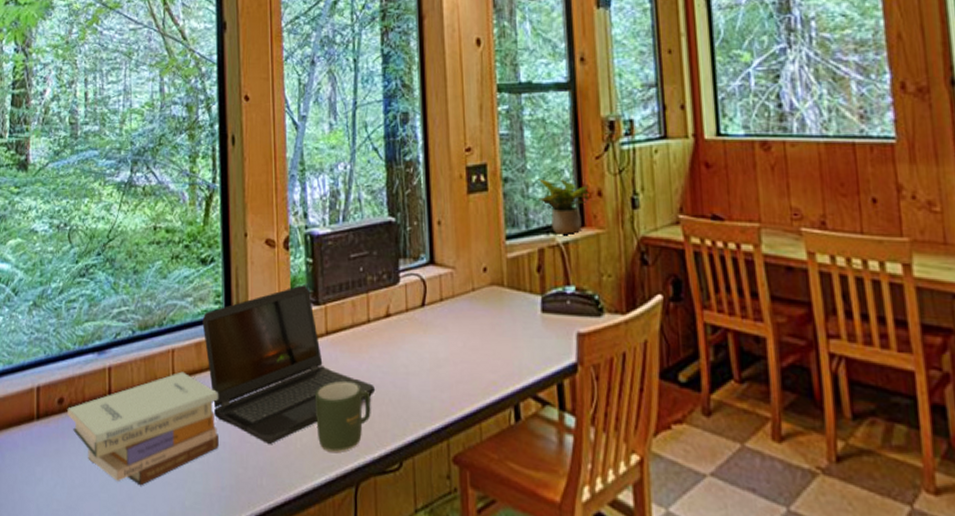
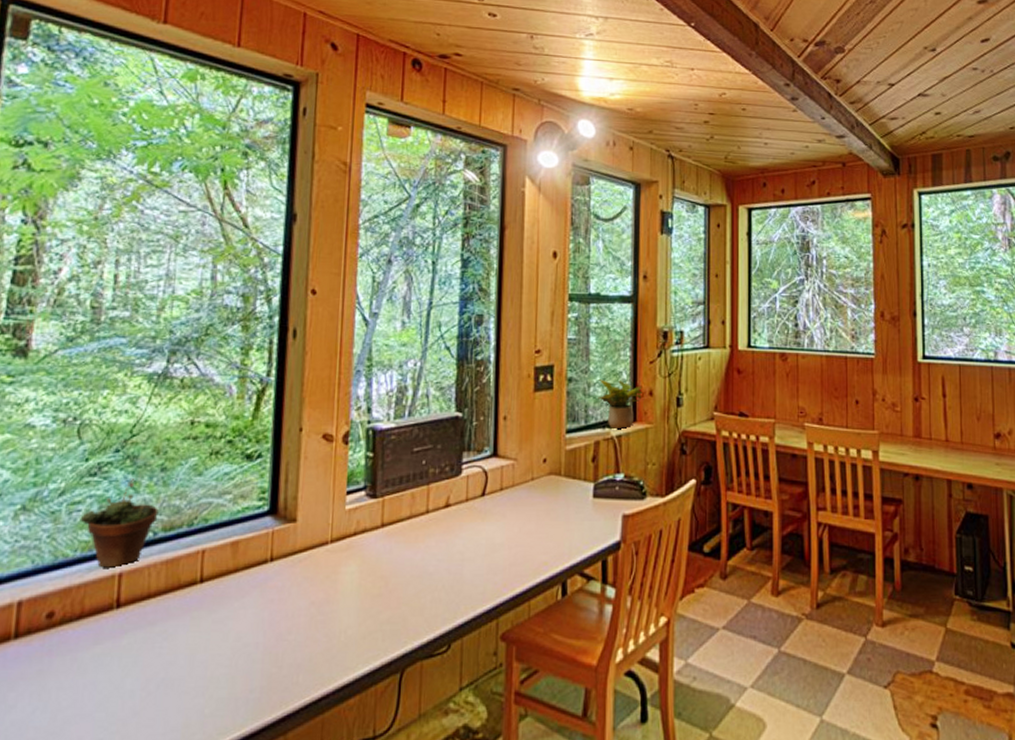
books: present [67,371,219,486] -> none [58,573,254,699]
succulent plant: none [76,279,135,362] -> present [80,477,159,568]
laptop computer: present [202,285,376,444] -> none [241,478,430,640]
mug: present [316,380,371,452] -> none [363,570,424,641]

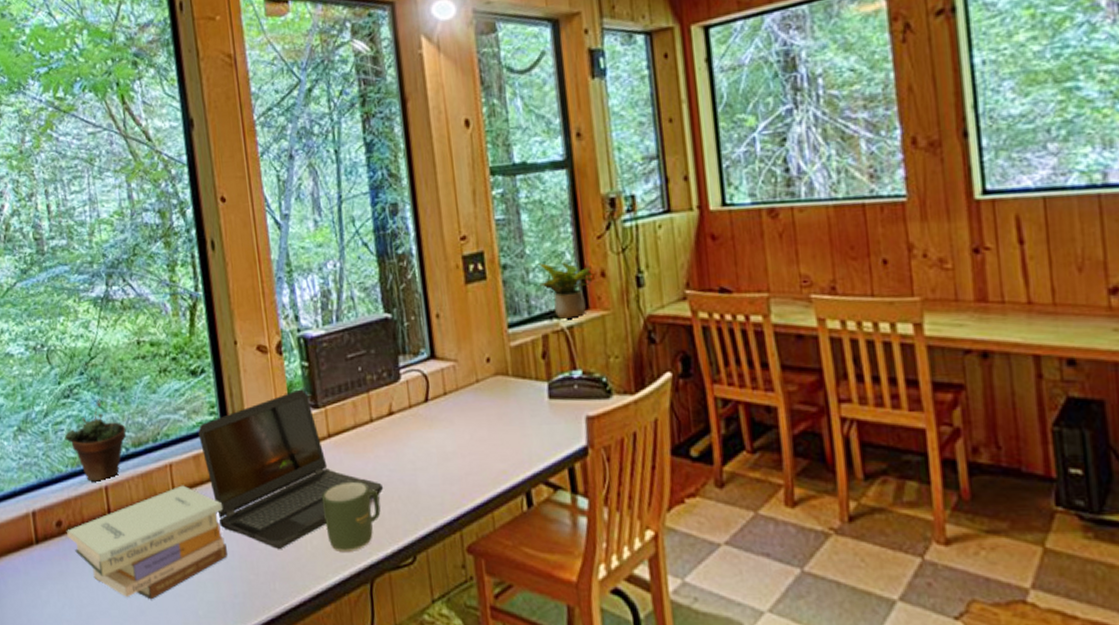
books: none [58,573,254,699] -> present [67,485,228,600]
laptop computer: none [241,478,430,640] -> present [198,389,384,549]
mug: none [363,570,424,641] -> present [322,481,381,551]

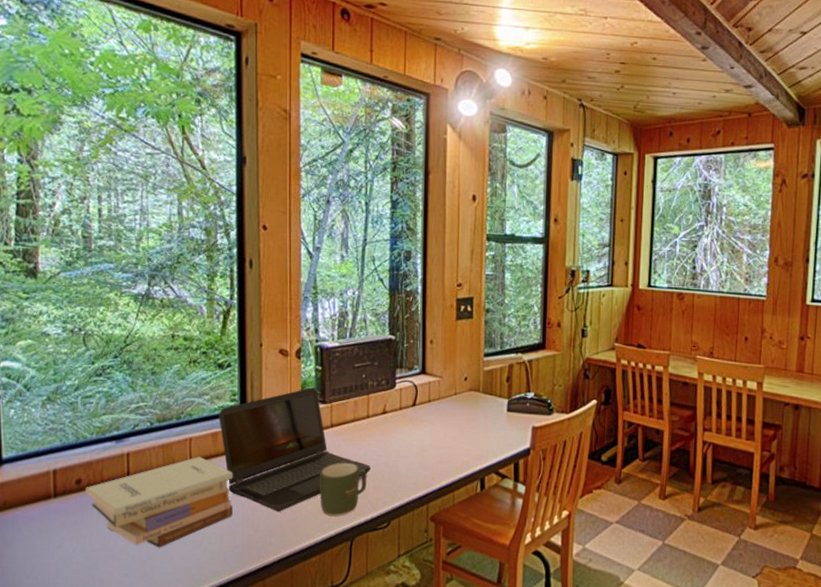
succulent plant: present [64,398,127,482] -> none [92,379,153,449]
potted plant: present [537,261,593,320] -> none [512,311,551,355]

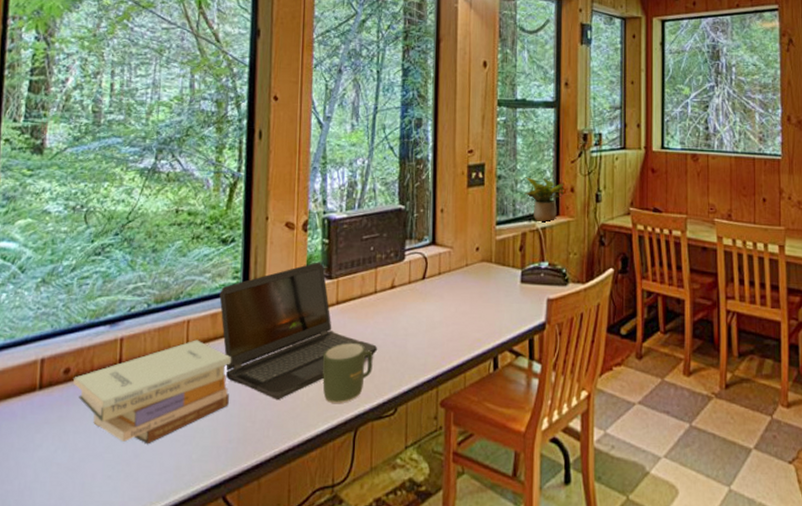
potted plant: none [512,311,551,355] -> present [524,177,565,223]

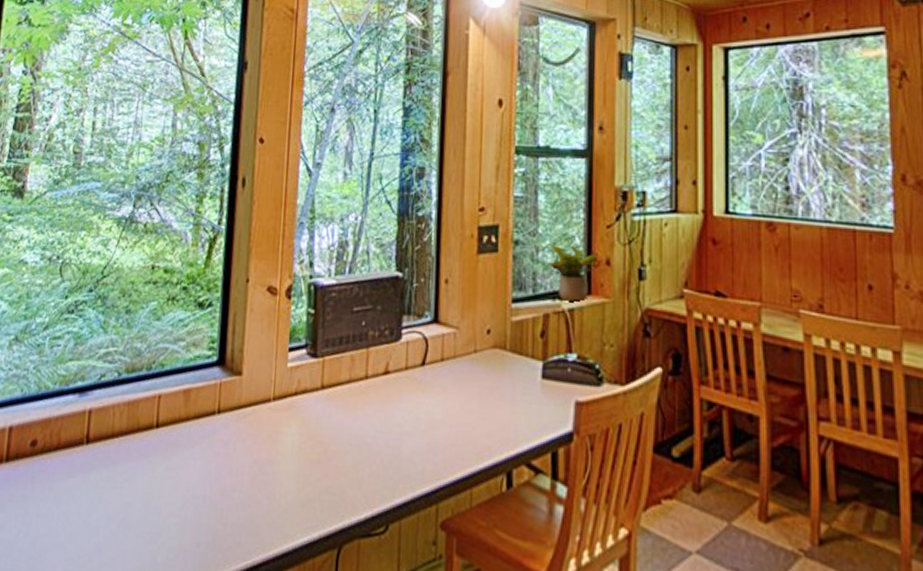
books: present [73,340,231,445] -> none [39,419,203,538]
laptop computer: present [219,262,378,399] -> none [193,335,368,500]
mug: present [322,342,373,403] -> none [303,437,362,512]

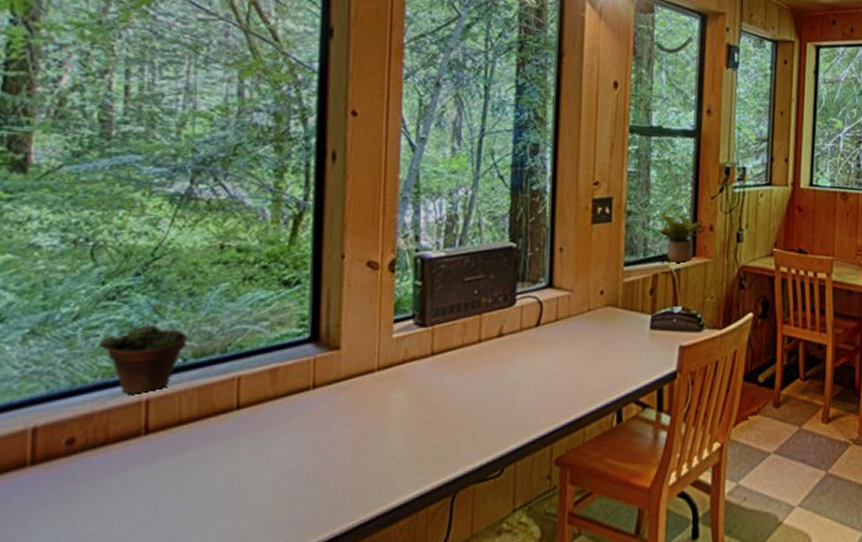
succulent plant: none [59,317,123,404] -> present [98,302,188,394]

